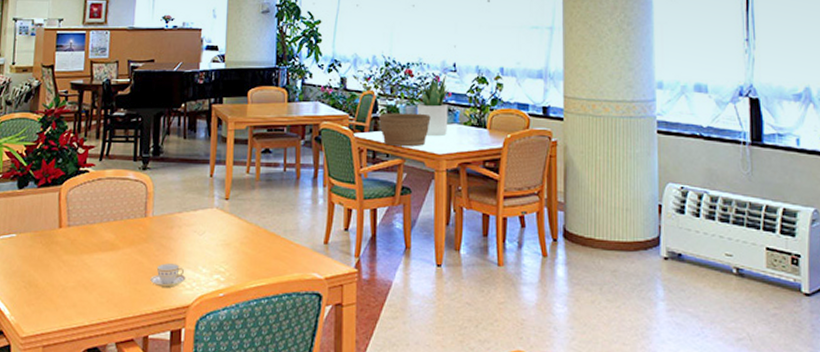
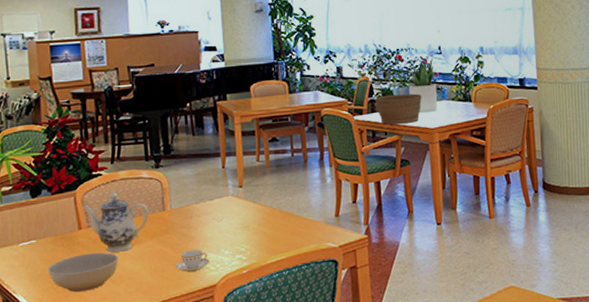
bowl: none [23,254,94,295] -> present [48,252,119,292]
teapot: none [65,191,131,257] -> present [81,192,149,253]

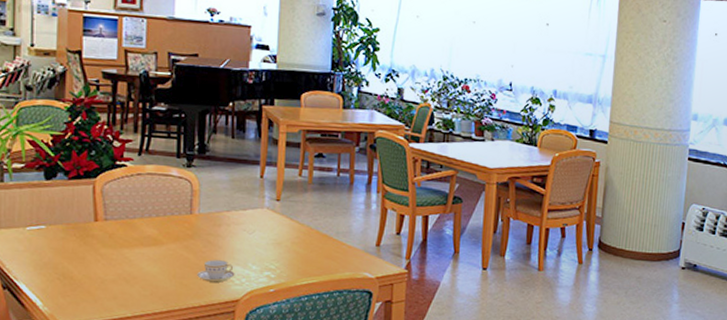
bowl: present [48,252,119,292] -> none [55,248,136,288]
teapot: present [81,192,149,253] -> none [100,186,175,251]
basket: present [375,93,422,125] -> none [435,126,485,159]
planter: present [409,57,438,114] -> none [472,92,504,152]

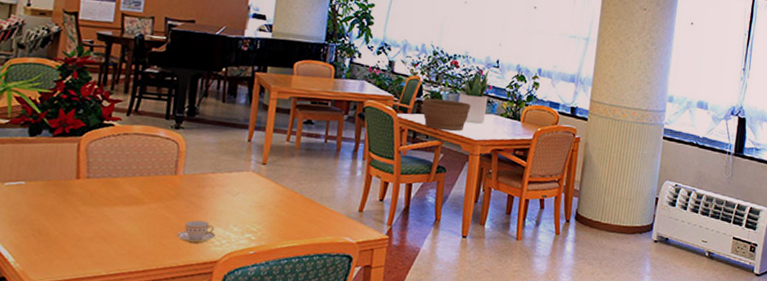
basket: none [435,126,485,159] -> present [422,98,471,131]
planter: none [472,92,504,152] -> present [459,68,490,125]

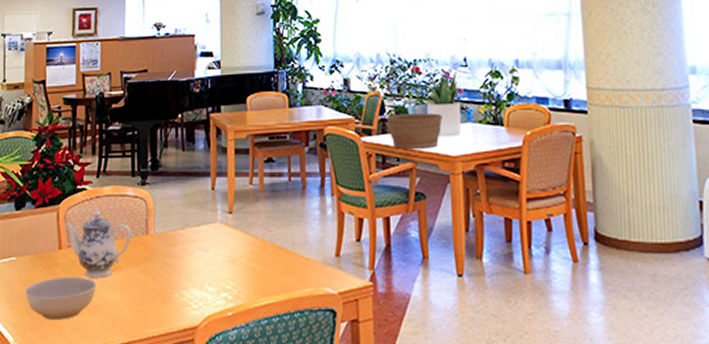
bowl: none [32,205,116,245] -> present [25,276,97,319]
teapot: none [84,146,159,210] -> present [63,210,131,278]
teacup: present [177,220,216,243] -> none [155,283,192,308]

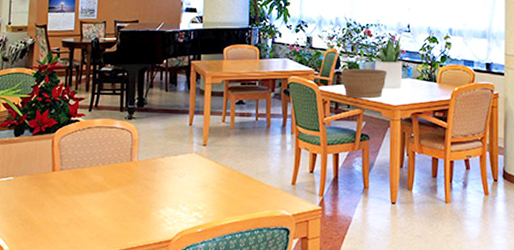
bowl: present [25,276,97,319] -> none [20,195,85,231]
teapot: present [63,210,131,278] -> none [57,139,118,197]

